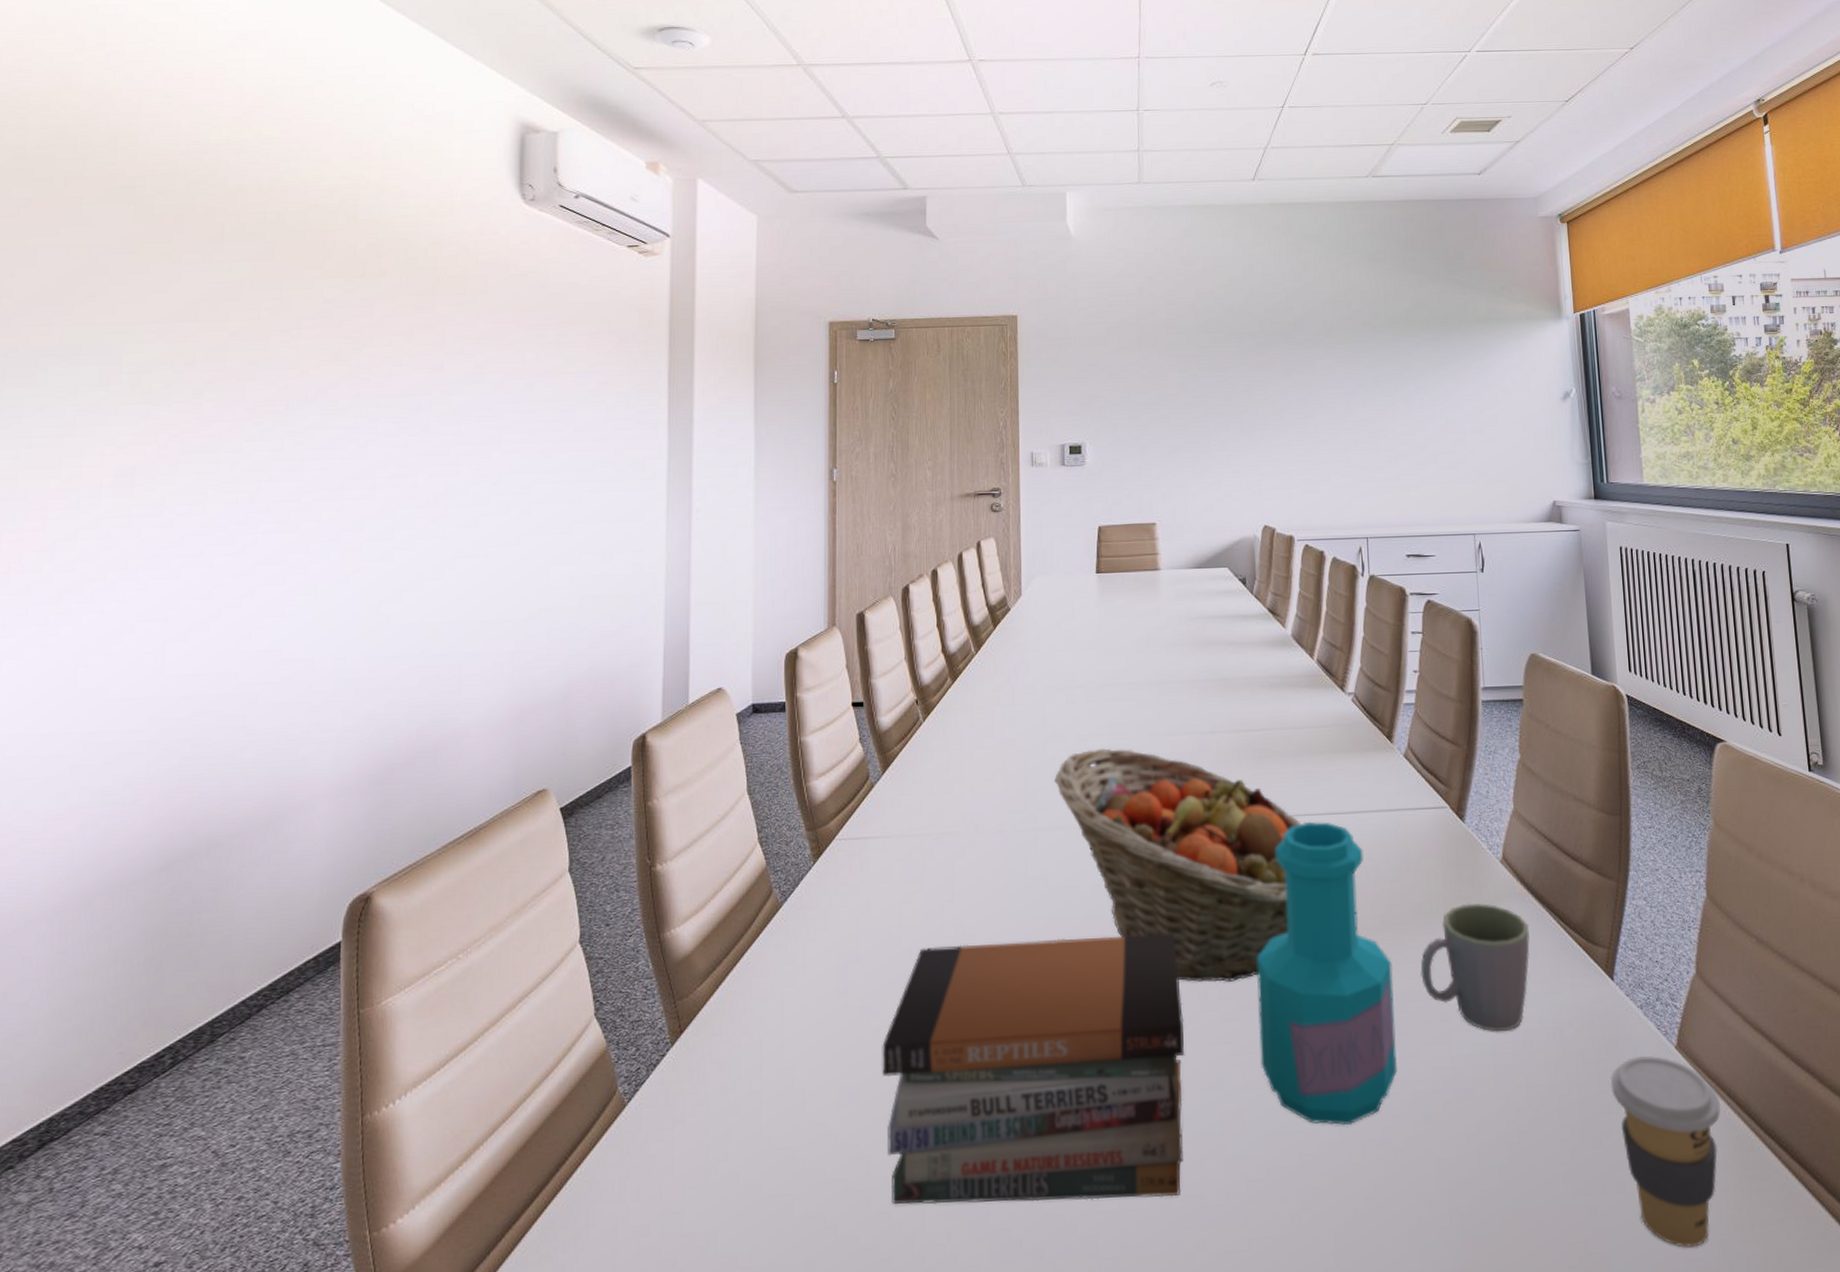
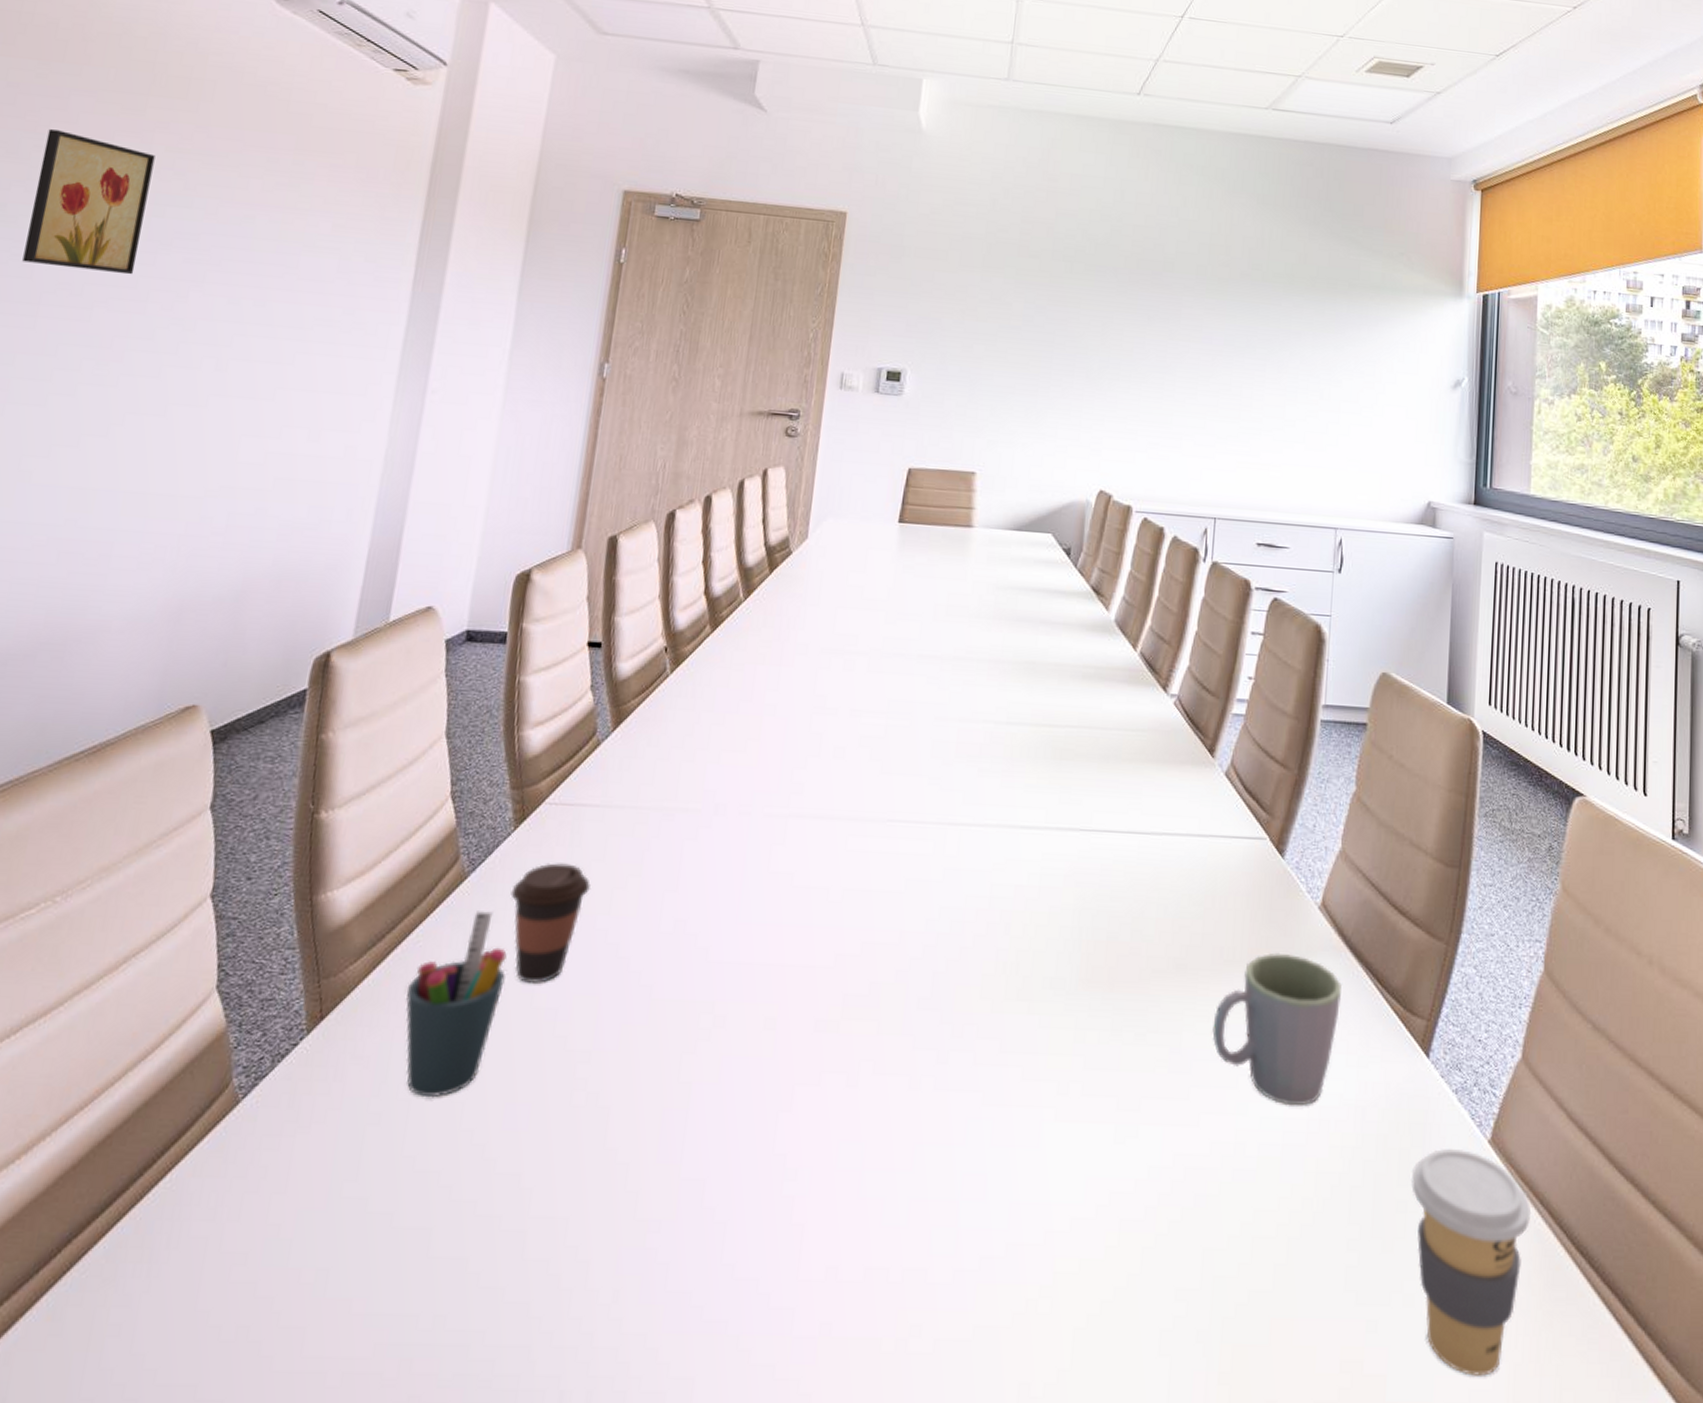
wall art: none [357,333,448,445] -> present [22,129,155,275]
pen holder: none [745,933,823,1089] -> present [406,911,507,1098]
coffee cup: none [818,887,883,988] -> present [510,862,591,983]
book stack: present [882,933,1185,1204] -> none [551,944,934,1269]
fruit basket: present [1053,748,1311,982] -> none [815,728,1109,1019]
bottle: present [1257,822,1397,1126] -> none [1014,840,1181,1201]

